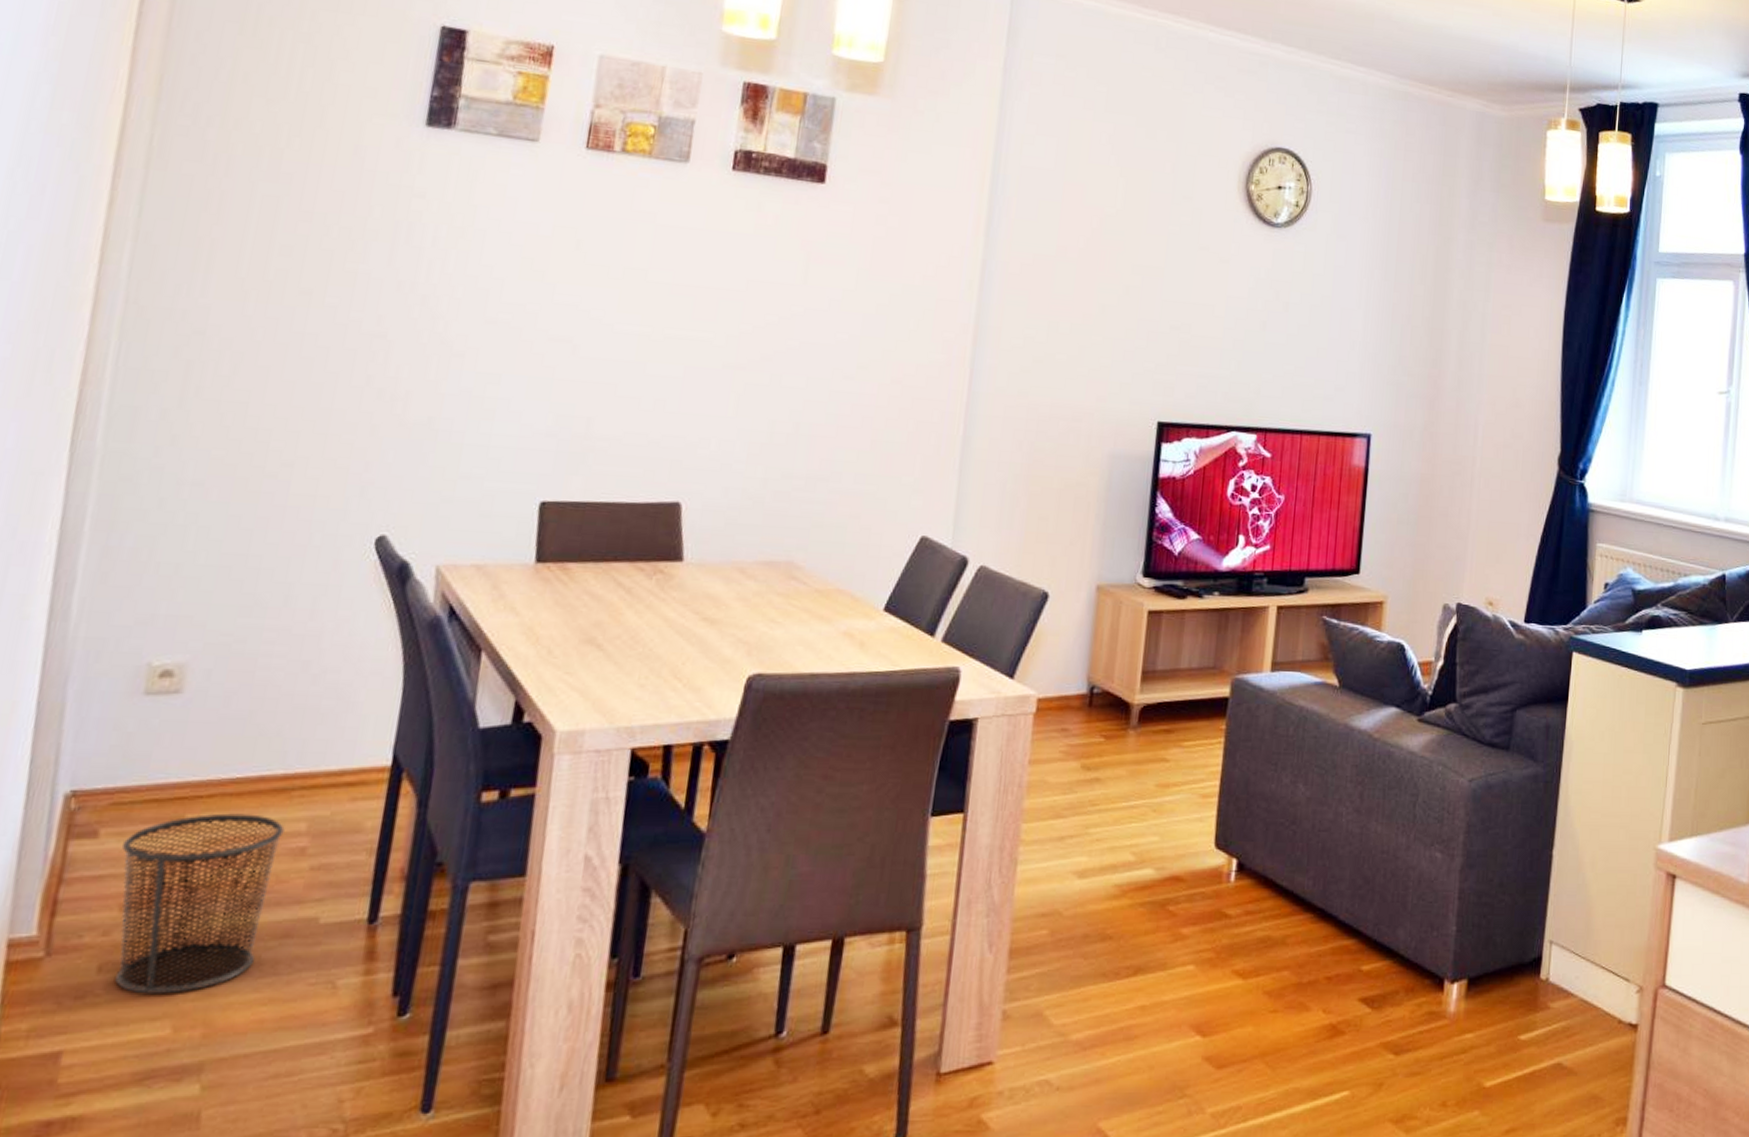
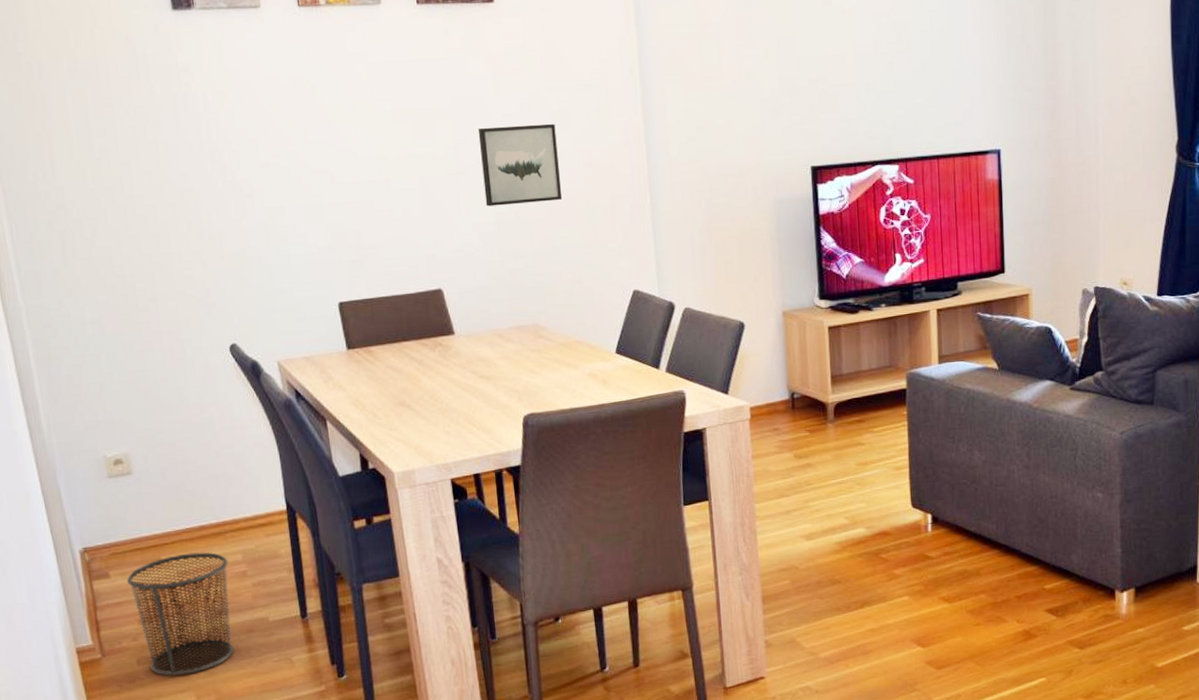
wall art: none [761,319,867,417] -> present [478,123,563,207]

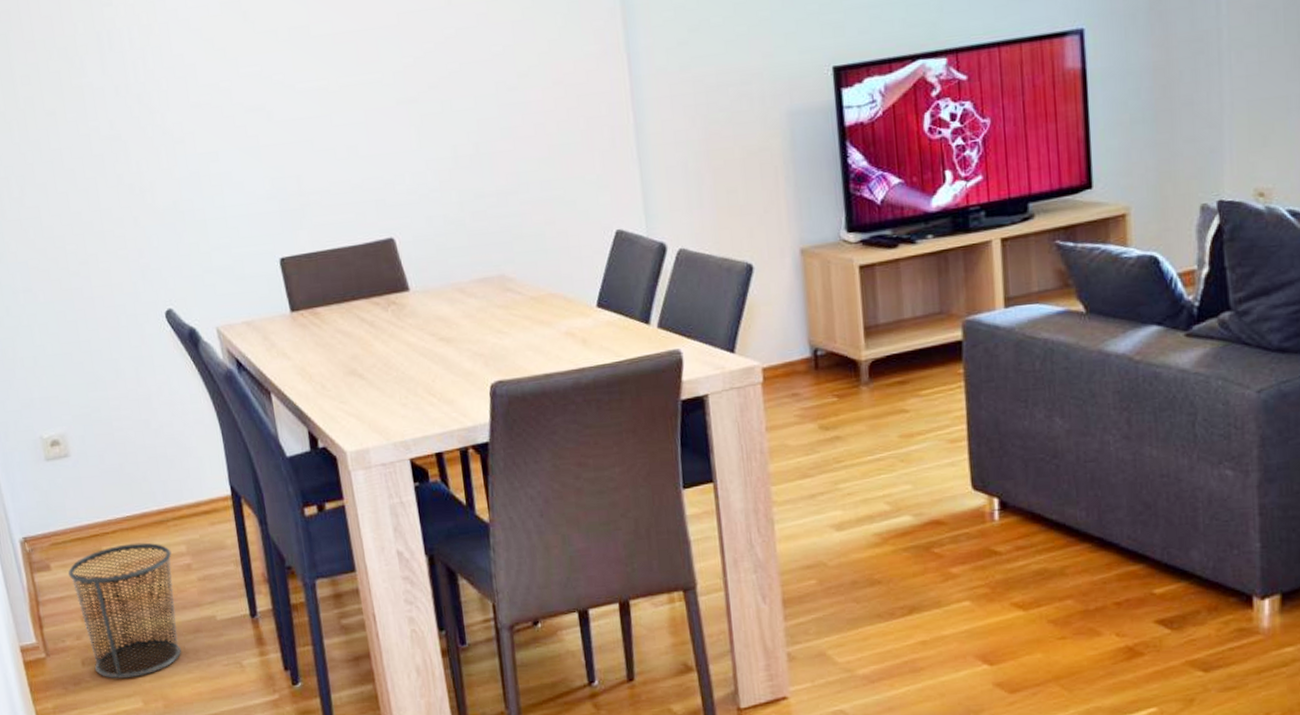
wall art: present [478,123,563,207] -> none [429,35,529,139]

